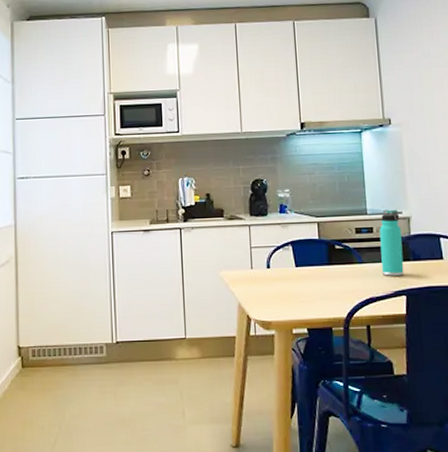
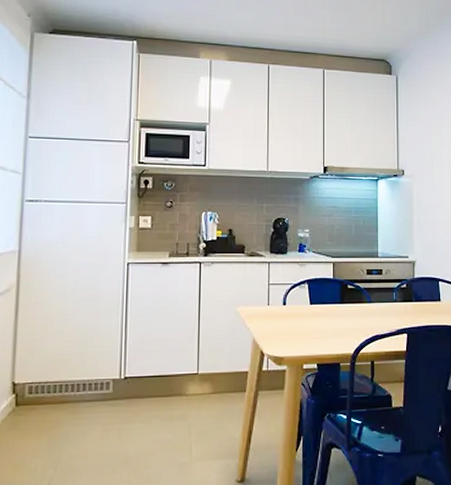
thermos bottle: present [379,209,404,276] -> none [387,253,407,315]

